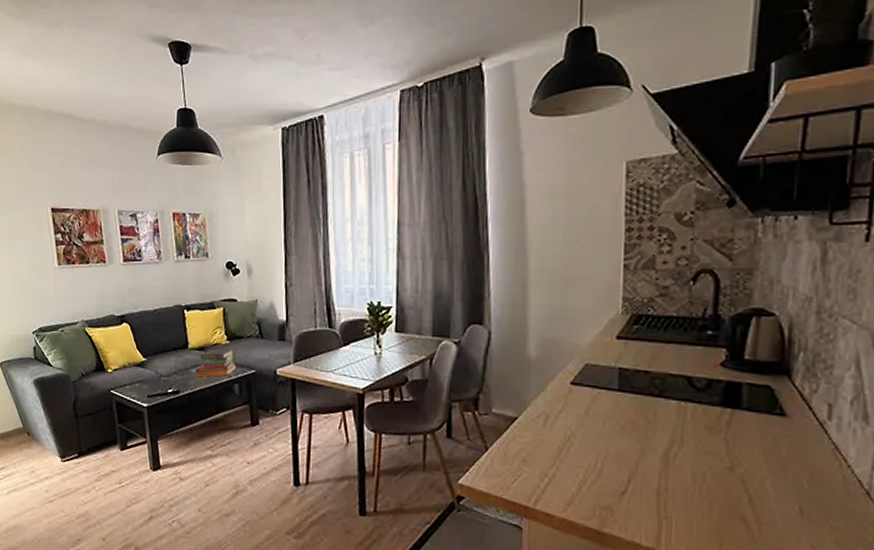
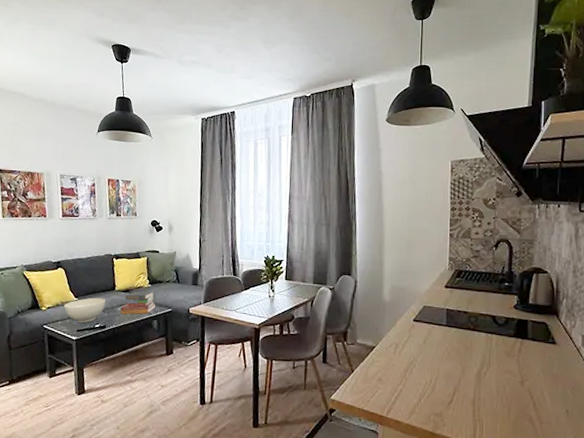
bowl: none [131,357,179,388] -> present [63,297,107,323]

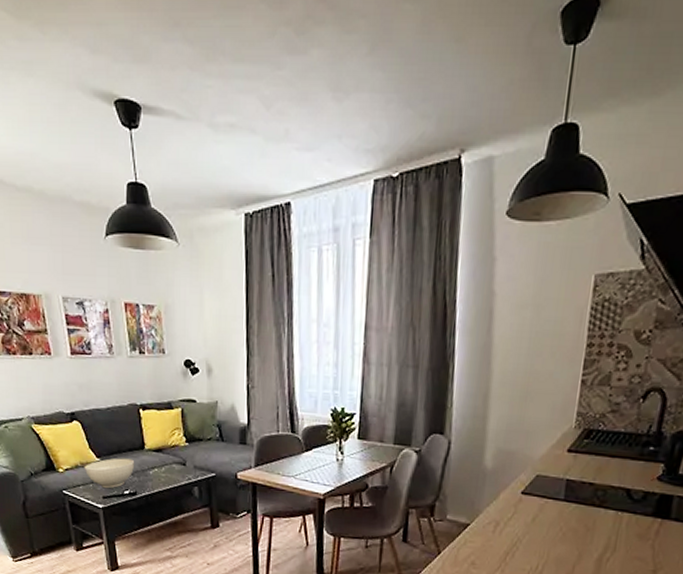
books: present [120,291,156,315] -> none [153,450,196,480]

